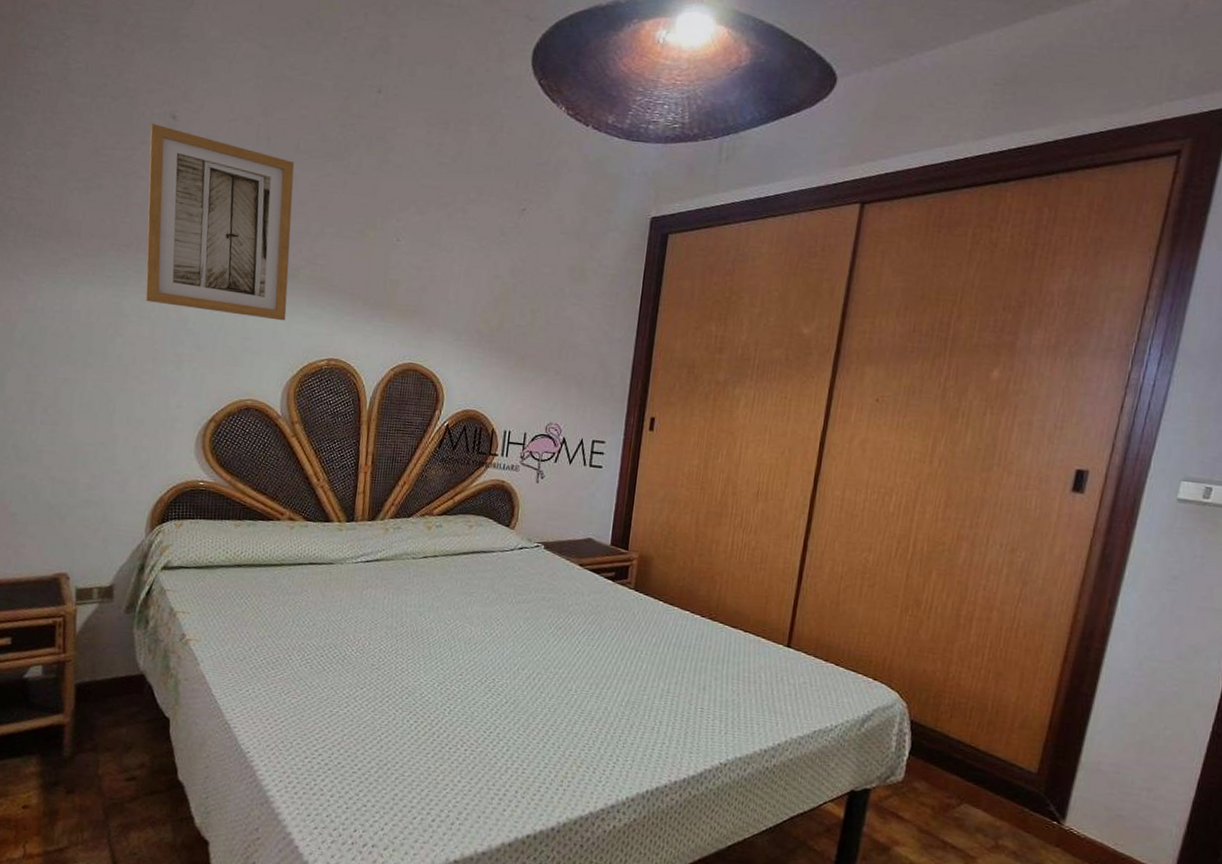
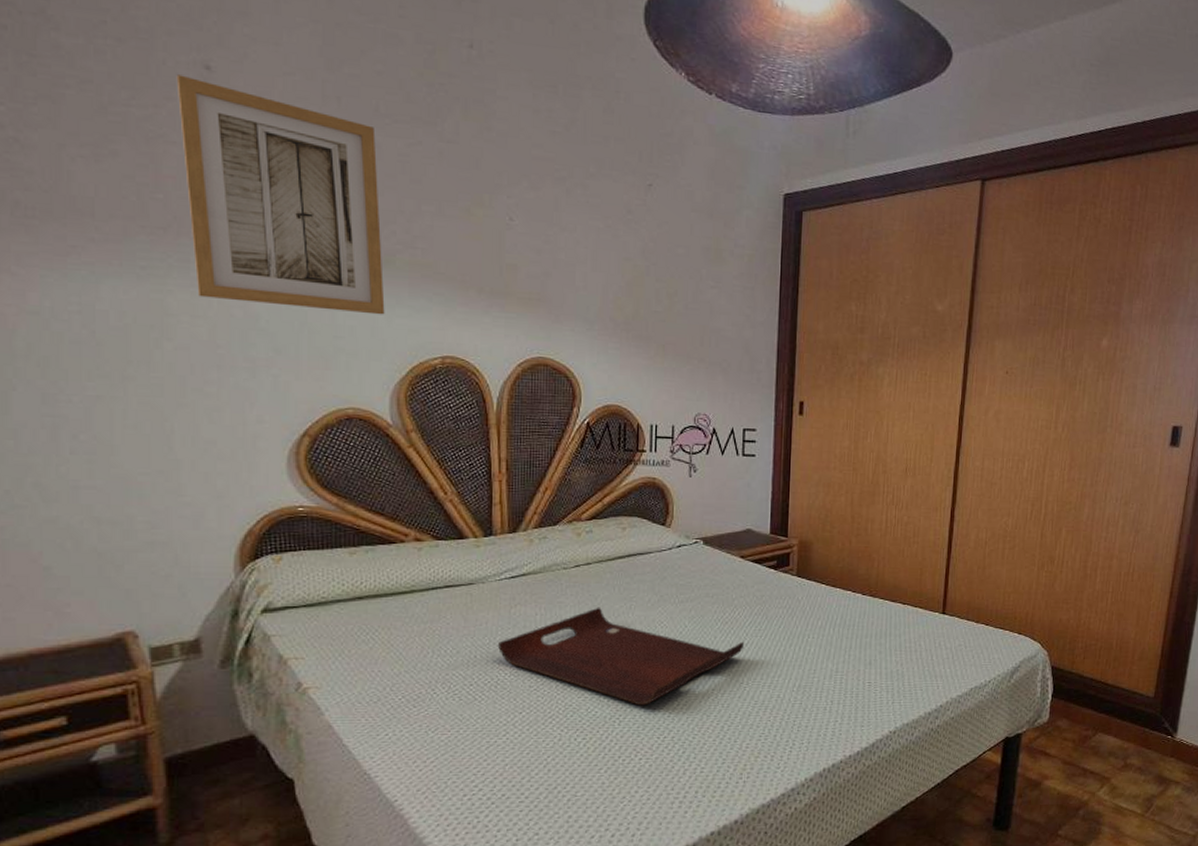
serving tray: none [348,598,577,699] -> present [497,607,745,706]

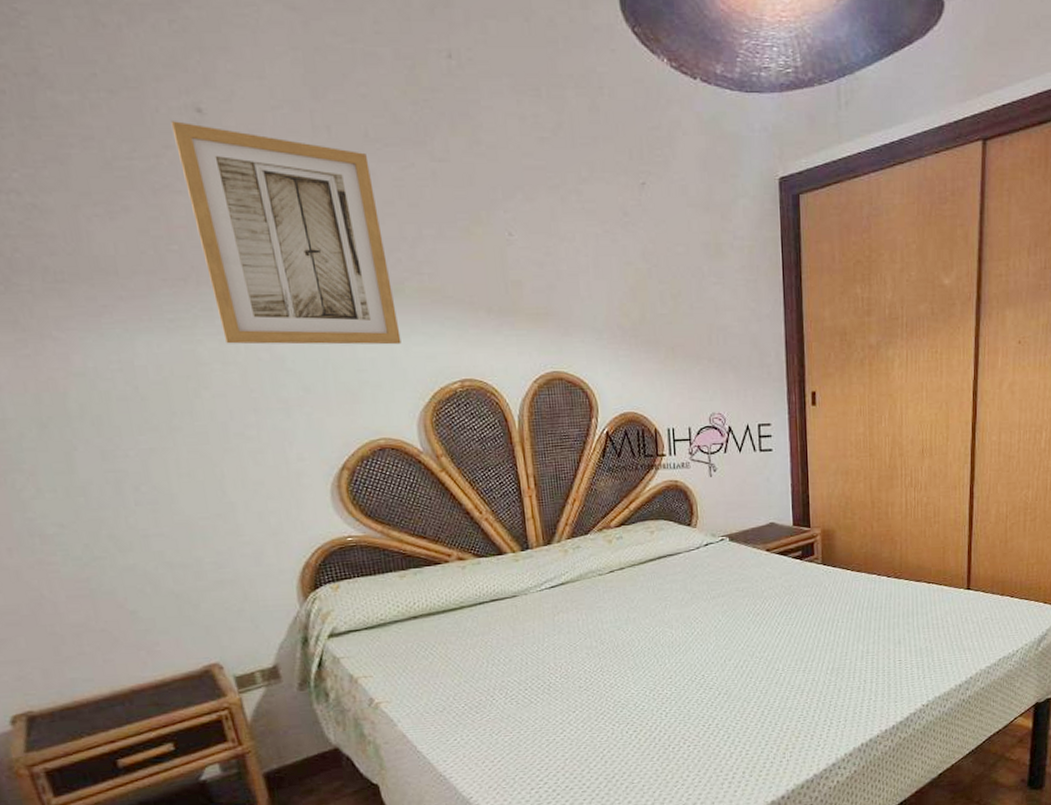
serving tray: present [497,607,745,706] -> none [545,608,777,698]

